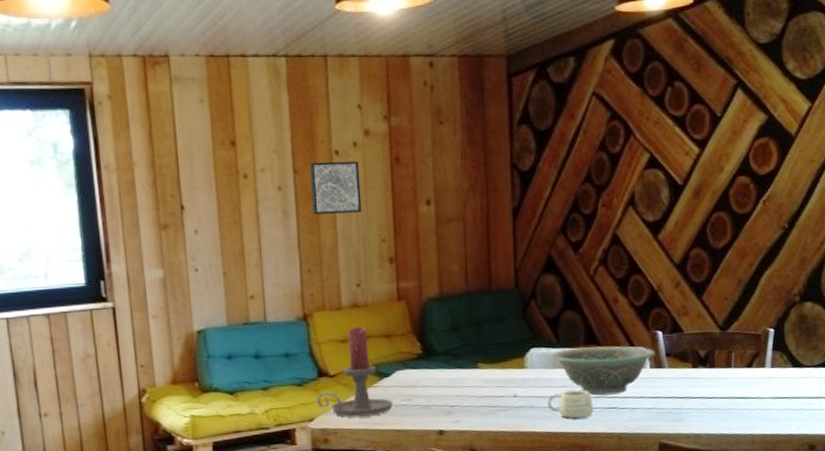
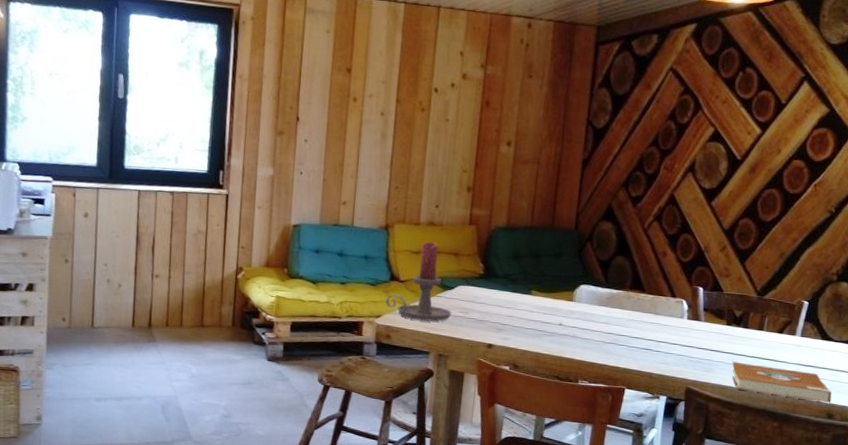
wall art: present [309,161,362,214] -> none [408,95,454,144]
mug: present [547,390,594,418] -> none [589,327,631,354]
decorative bowl: present [552,345,655,395] -> none [599,290,694,338]
book: none [704,404,812,436] -> present [732,361,832,403]

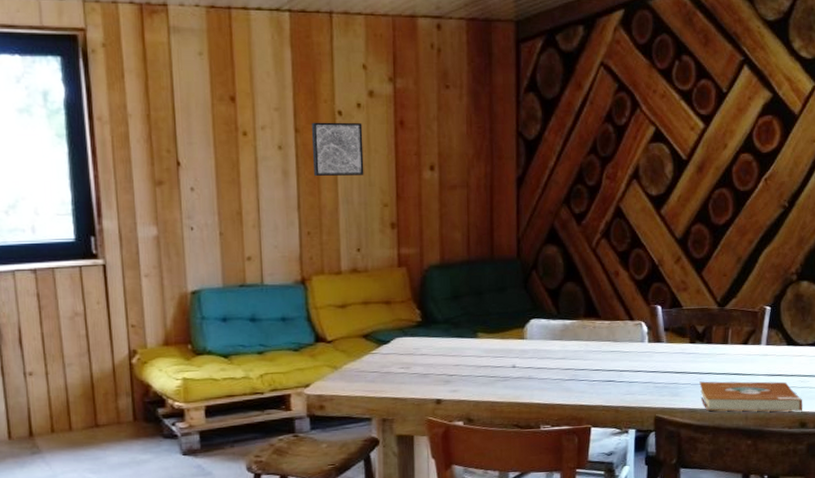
candle holder: present [386,241,451,322] -> none [313,292,390,384]
wall art: none [408,95,454,144] -> present [311,122,364,176]

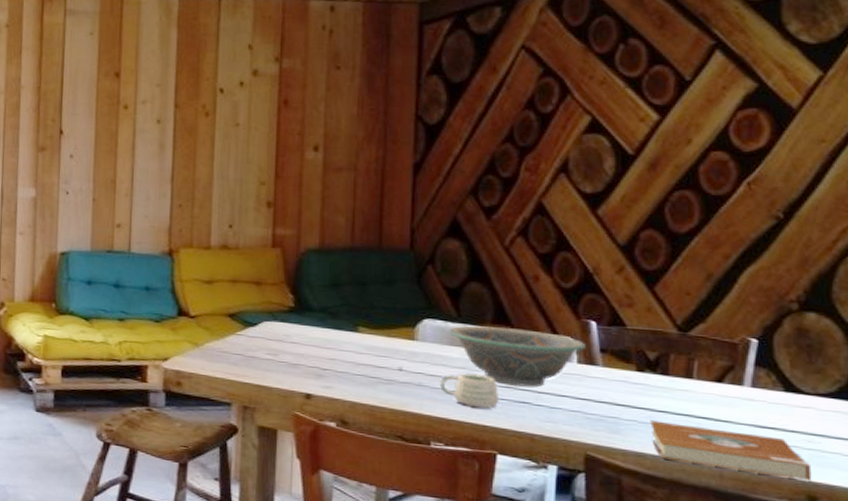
wall art: present [311,122,364,176] -> none [190,98,244,152]
mug: none [546,362,592,390] -> present [440,373,500,408]
decorative bowl: none [552,319,654,368] -> present [450,325,586,387]

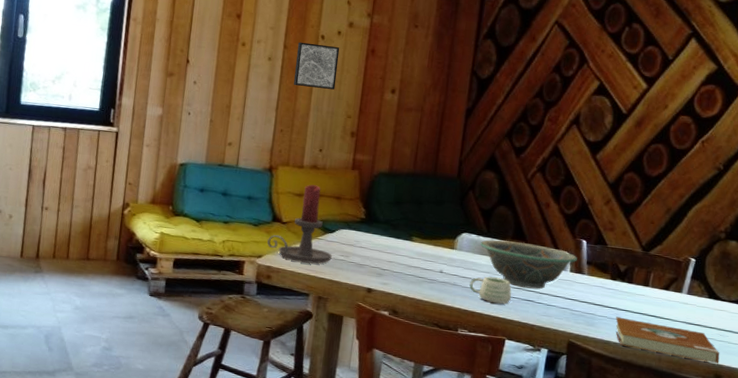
candle holder: none [174,268,256,366] -> present [267,184,332,264]
wall art: none [190,98,244,152] -> present [294,42,340,90]

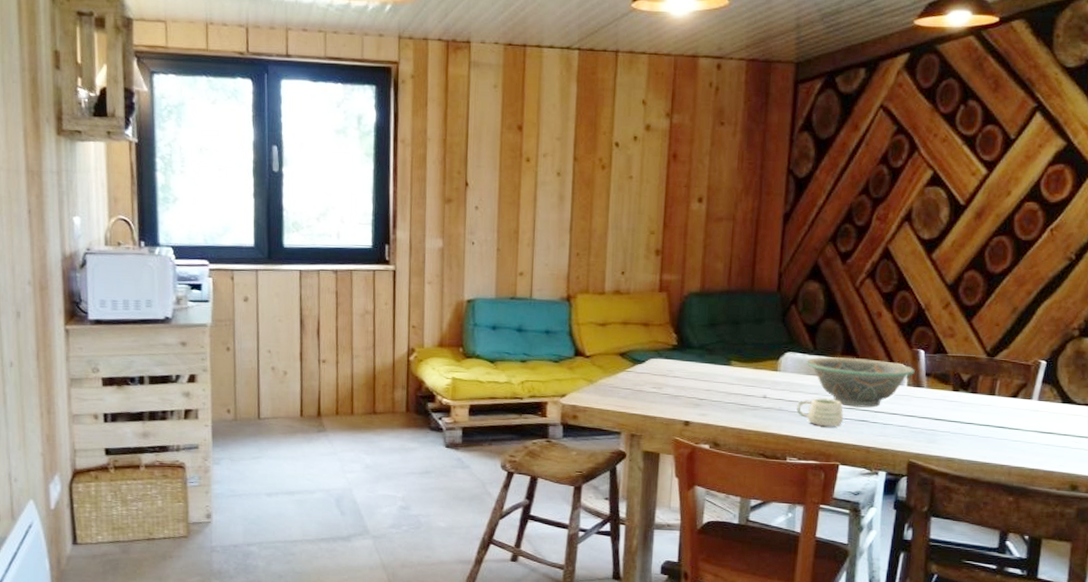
candle holder: present [267,184,332,264] -> none [571,312,643,399]
wall art: present [294,42,340,90] -> none [587,152,637,203]
book: present [616,316,720,364] -> none [960,431,1076,474]

